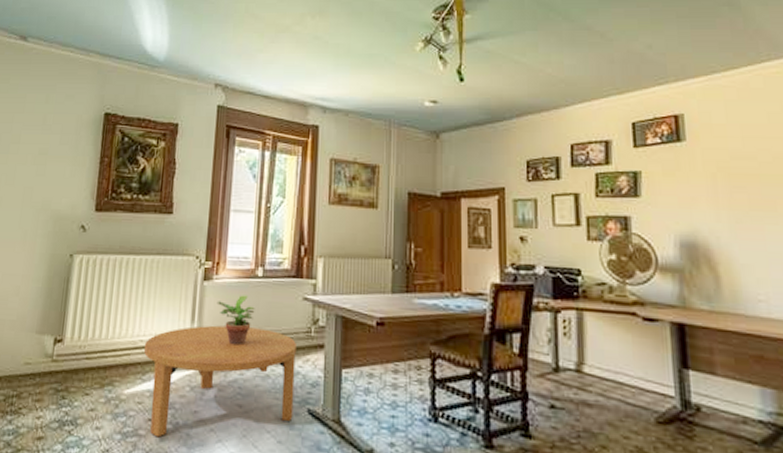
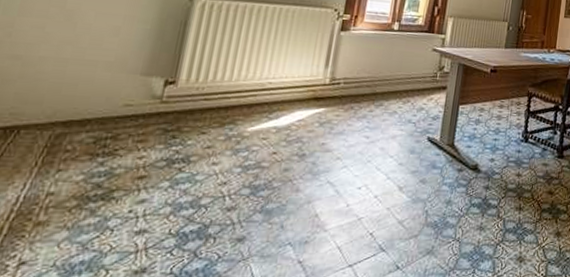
coffee table: present [144,325,296,438] -> none [272,70,423,168]
potted plant: present [216,295,255,346] -> none [352,45,389,88]

